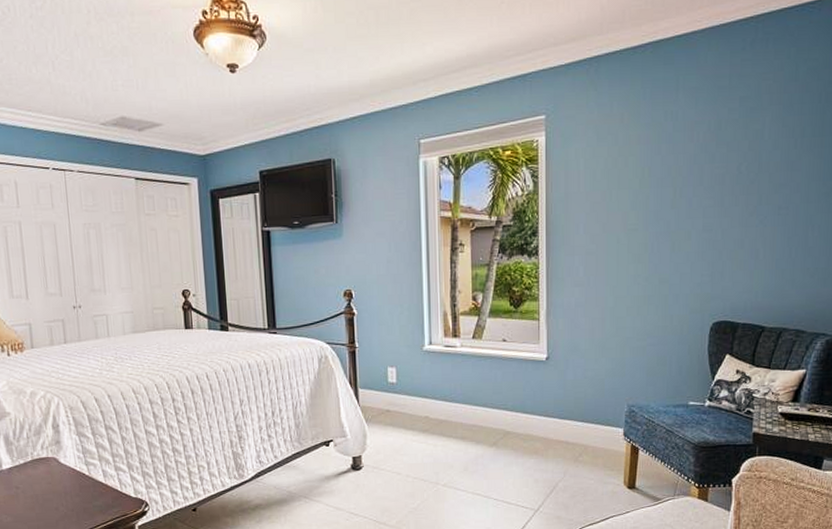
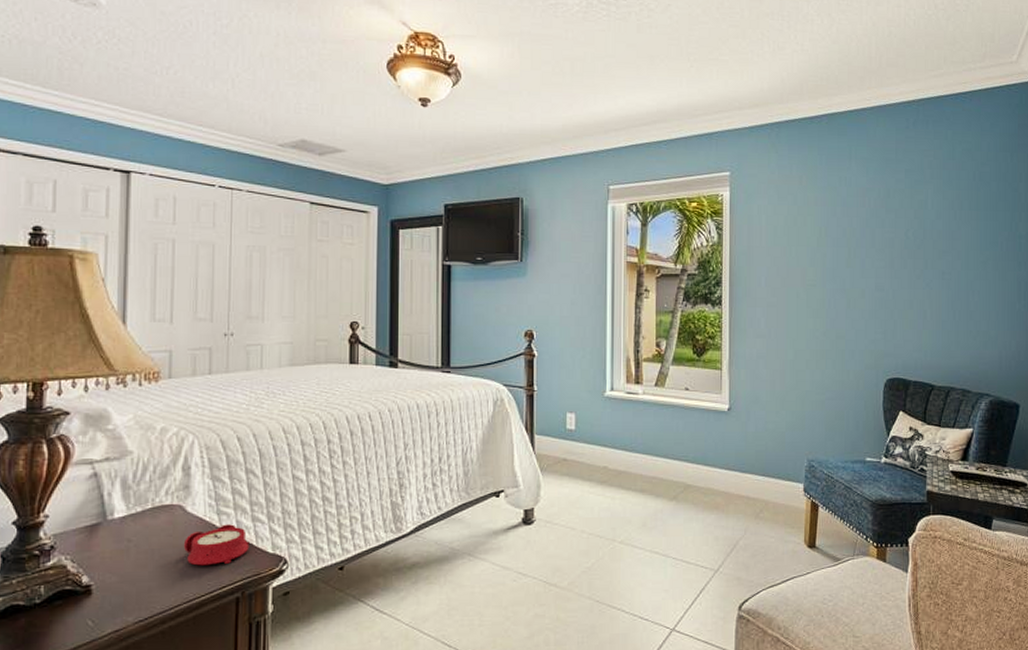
alarm clock: none [61,473,116,508] -> present [183,524,249,566]

